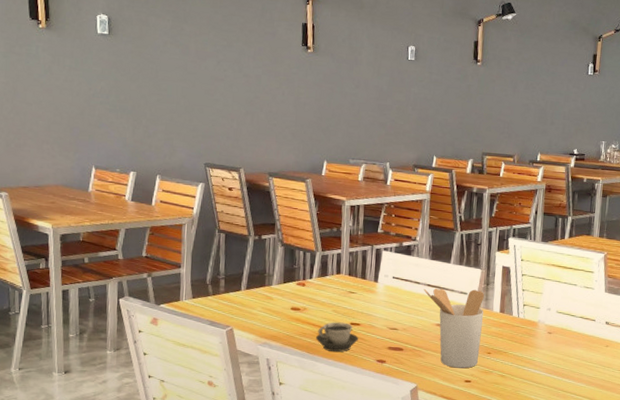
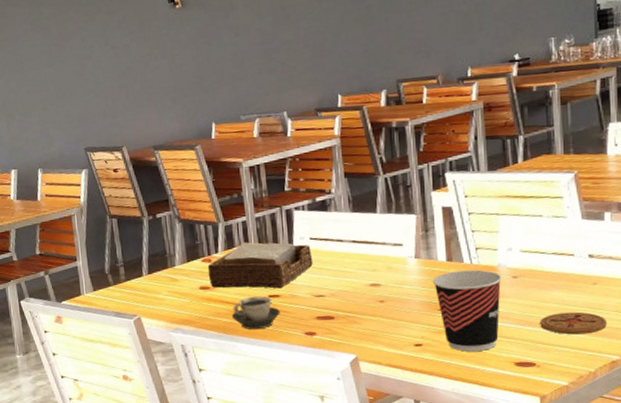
napkin holder: none [300,272,393,317] -> present [207,242,313,288]
utensil holder: present [423,288,485,369] -> none [348,238,428,332]
cup: none [486,321,540,392] -> present [432,269,502,352]
coaster: none [563,366,612,387] -> present [540,312,607,335]

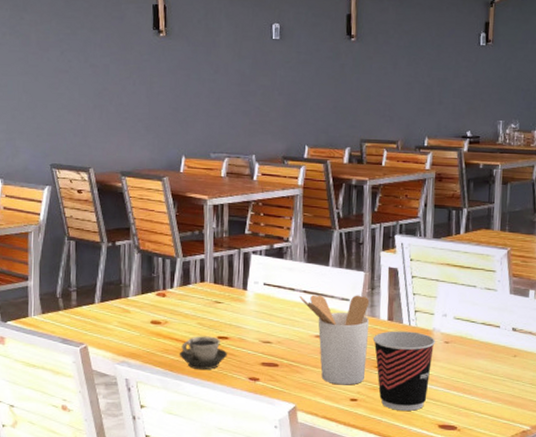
napkin holder: present [207,242,313,288] -> none [161,280,264,330]
utensil holder: none [348,238,428,332] -> present [299,294,370,385]
coaster: present [540,312,607,335] -> none [464,380,522,403]

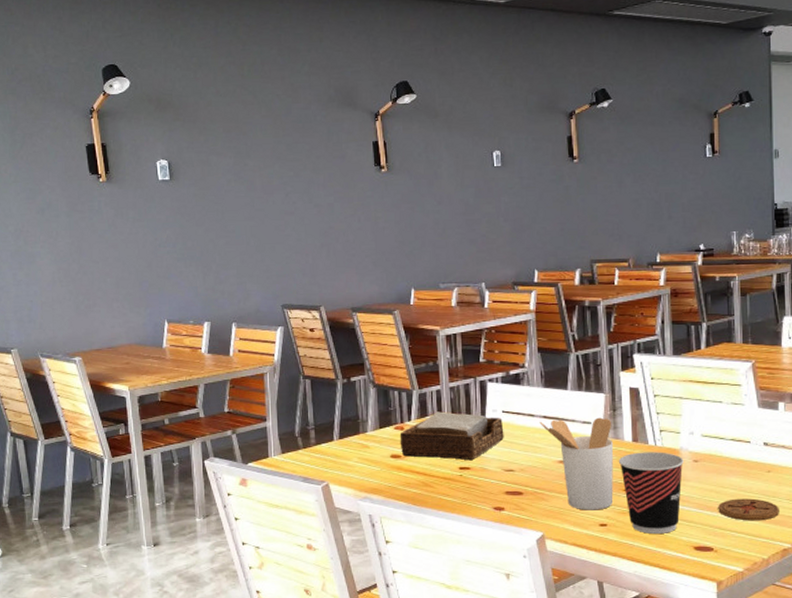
napkin holder: none [161,280,264,330] -> present [399,411,504,460]
cup: present [179,336,227,370] -> none [421,467,470,502]
coaster: none [464,380,522,403] -> present [718,498,779,521]

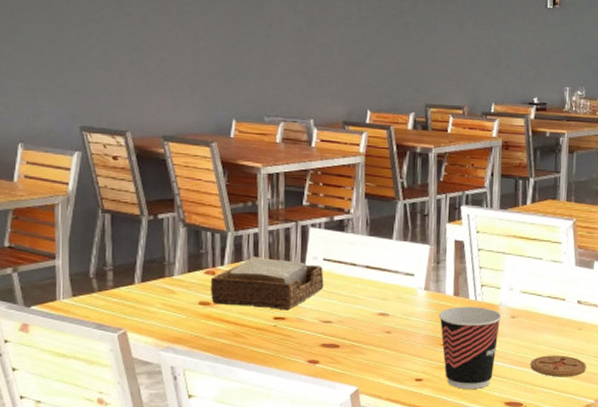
utensil holder: present [539,417,614,511] -> none [361,269,435,365]

